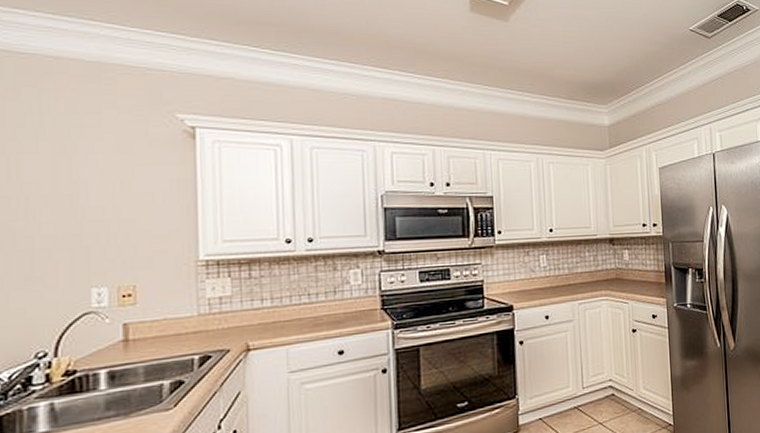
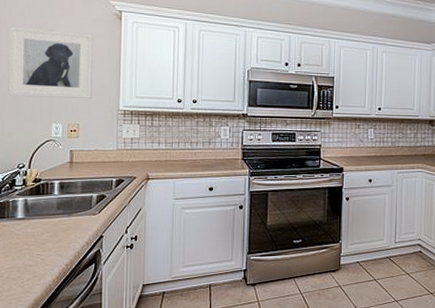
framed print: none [12,154,155,255] -> present [8,26,94,98]

